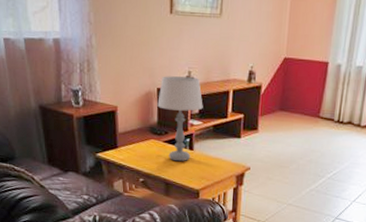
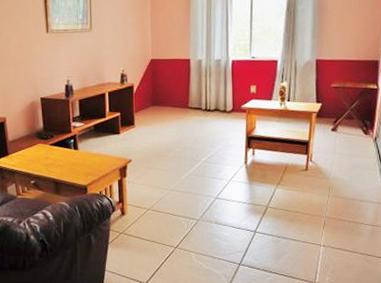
table lamp: present [157,76,203,162] -> none [42,85,83,162]

